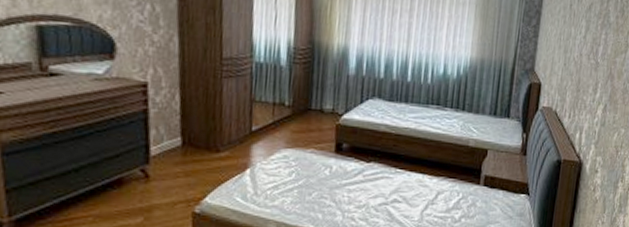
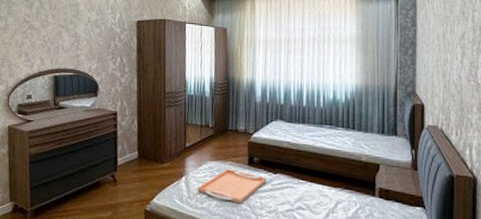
serving tray: none [267,158,358,199] -> present [197,169,267,204]

